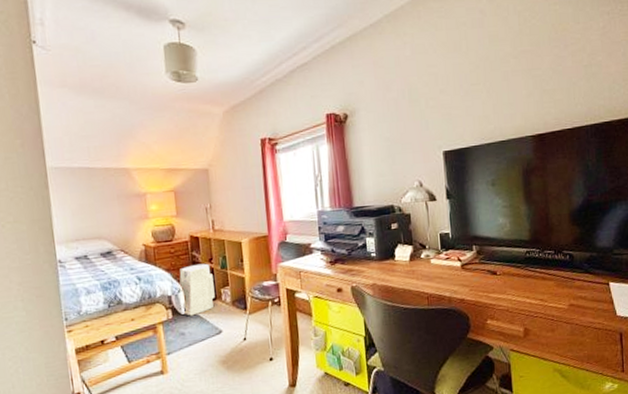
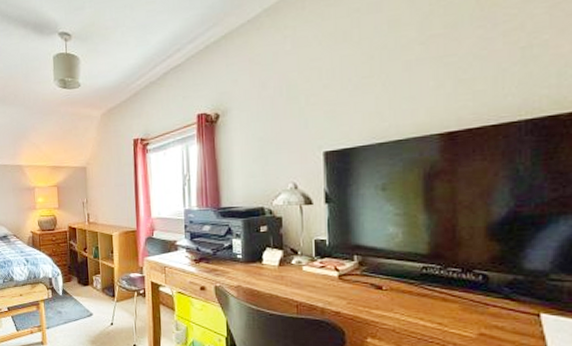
air purifier: present [179,263,215,316] -> none [58,252,88,298]

